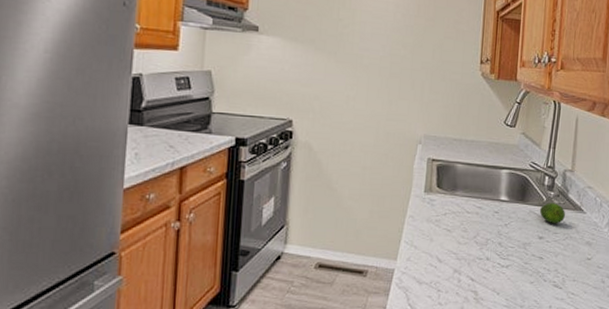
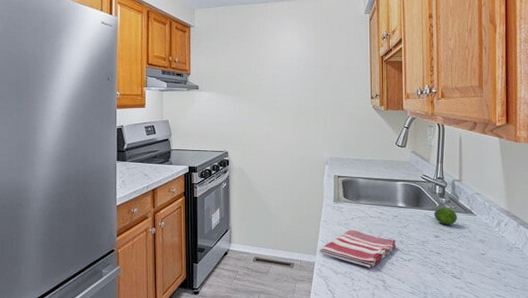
dish towel: none [400,228,495,277] -> present [319,230,396,268]

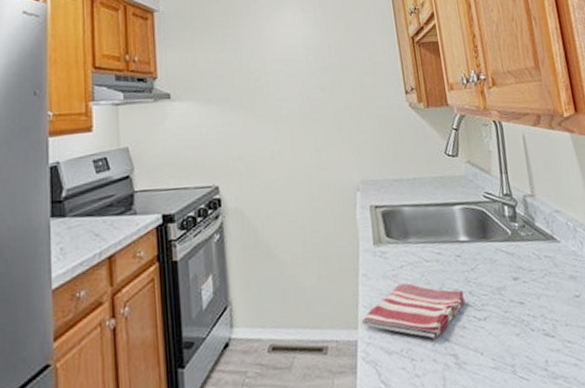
fruit: present [433,208,457,225] -> none [506,235,538,261]

